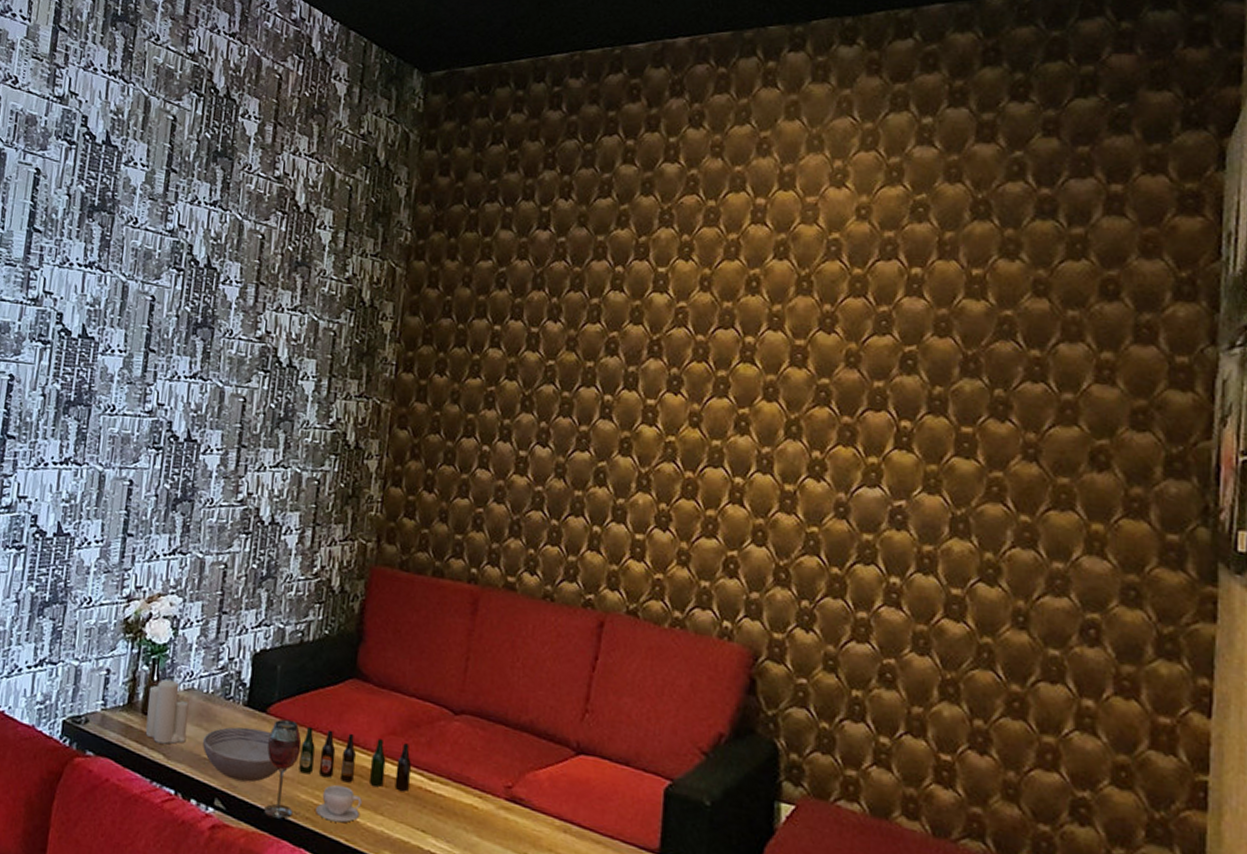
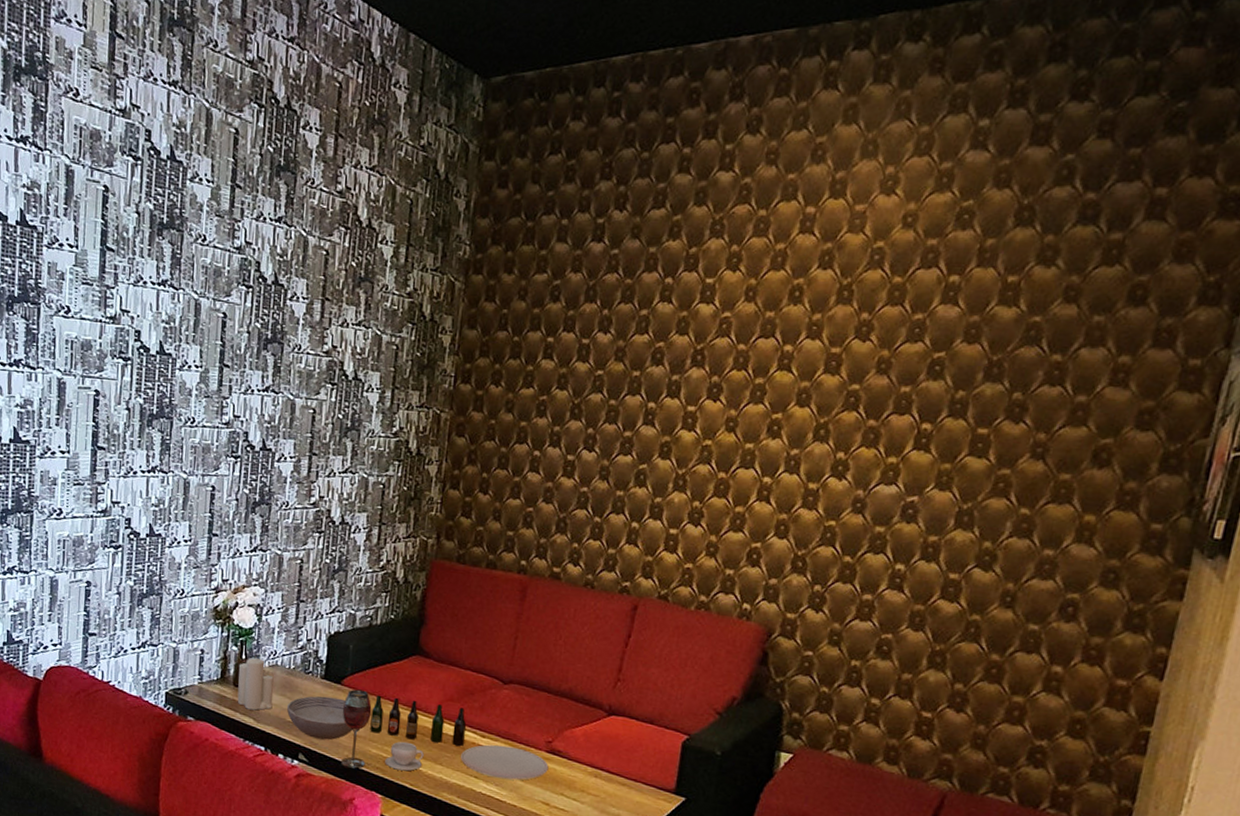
plate: none [405,789,509,836] -> present [461,744,549,781]

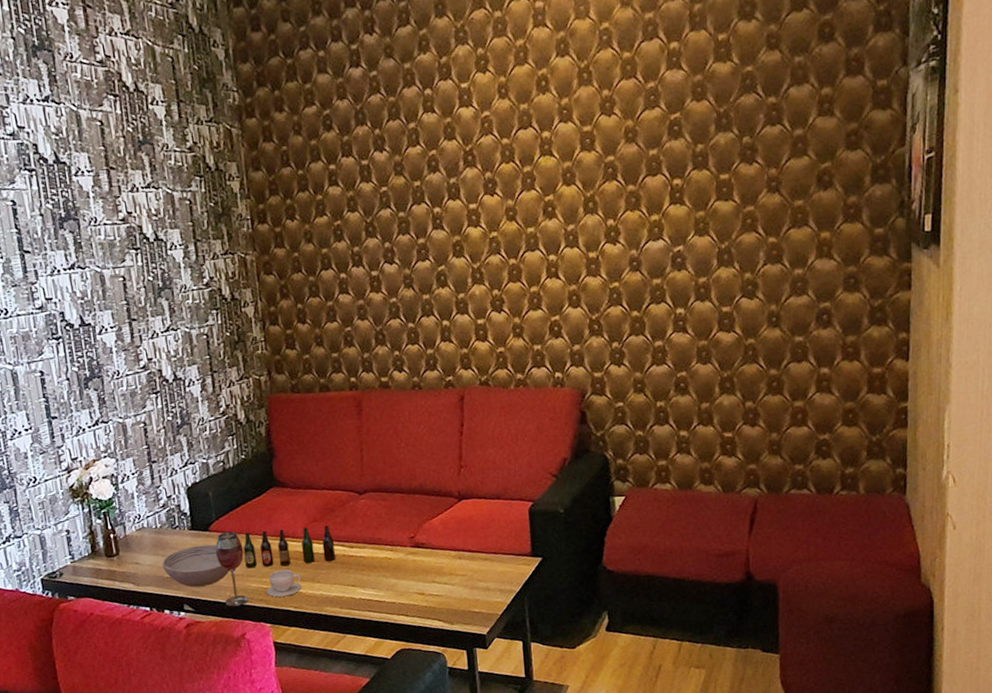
candle: present [237,656,274,710] -> none [106,524,149,576]
plate: present [461,744,549,781] -> none [335,549,417,582]

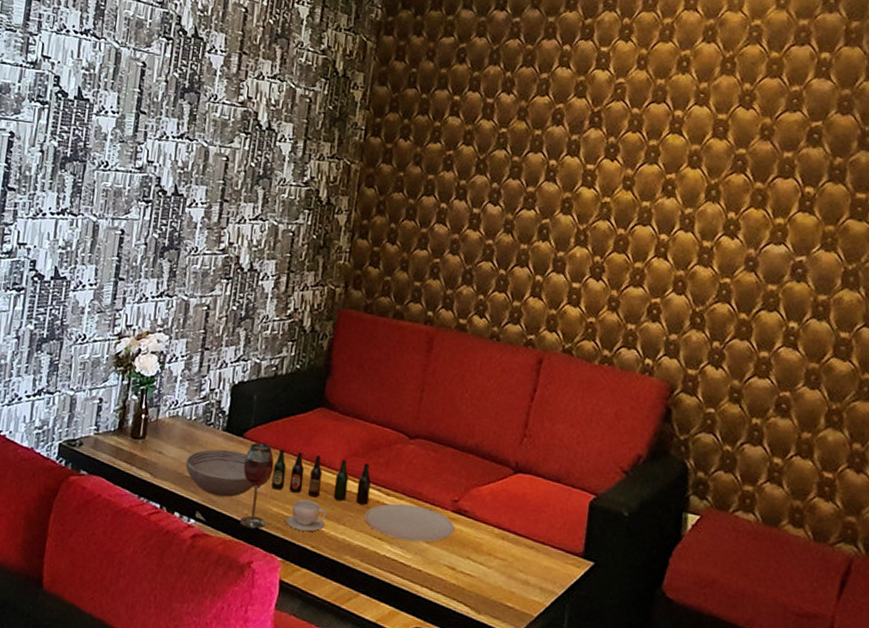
plate: none [335,549,417,582] -> present [364,503,455,543]

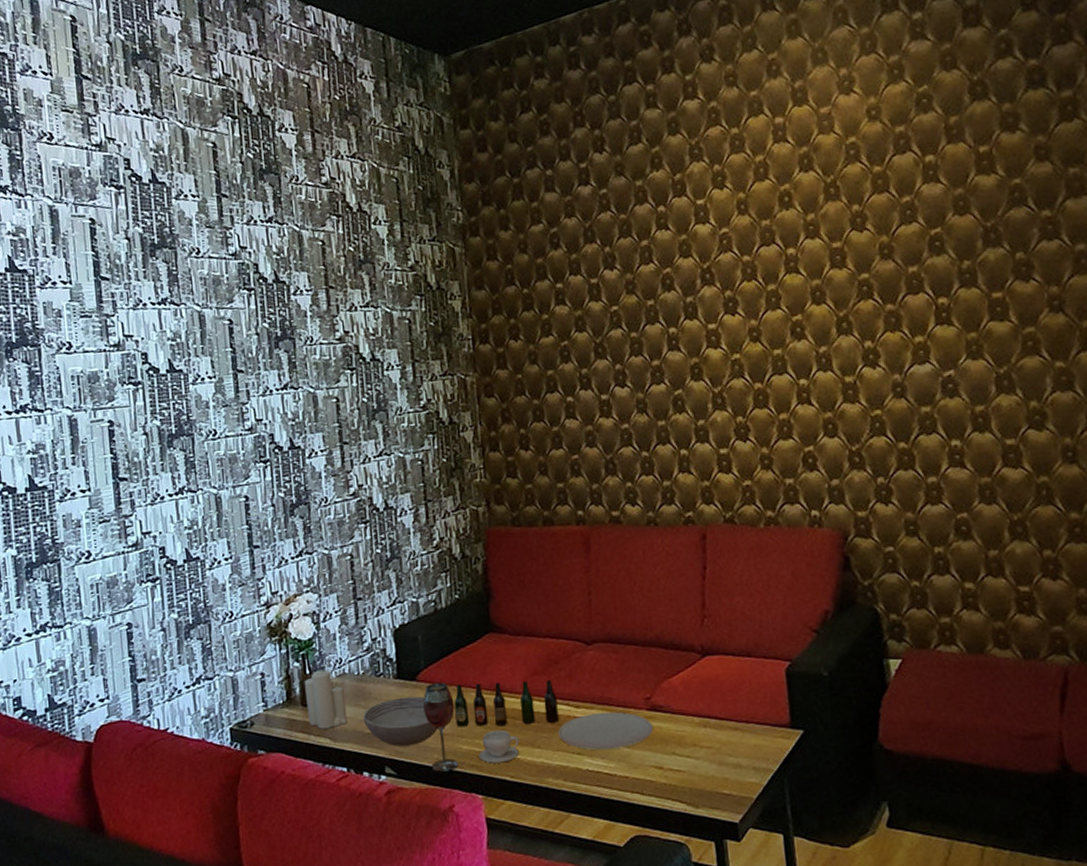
candle: none [134,405,174,464] -> present [304,668,348,729]

